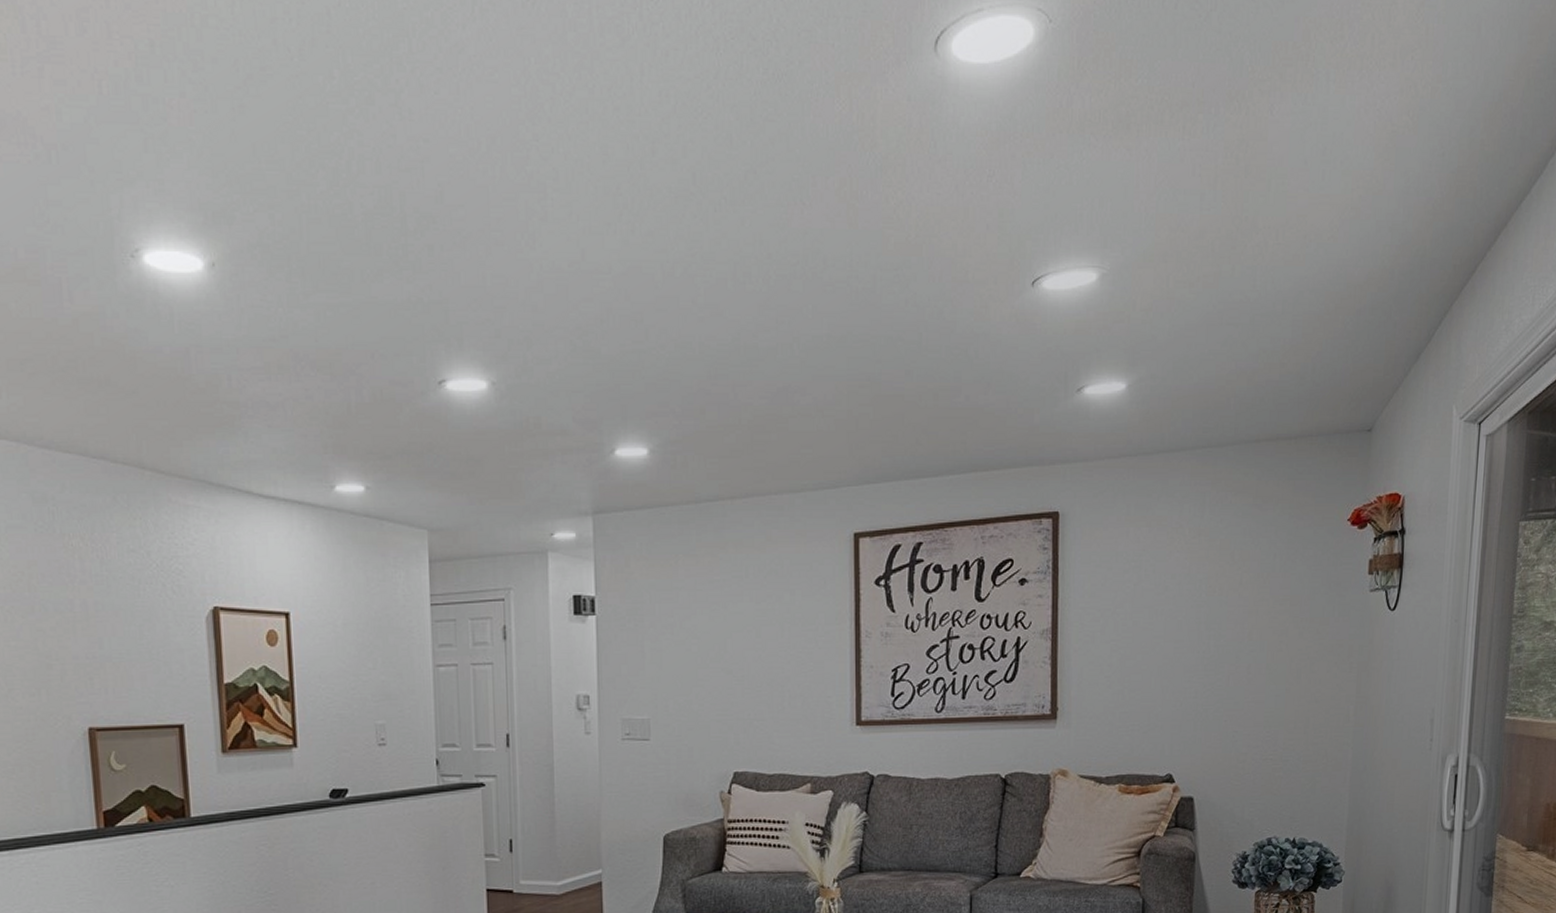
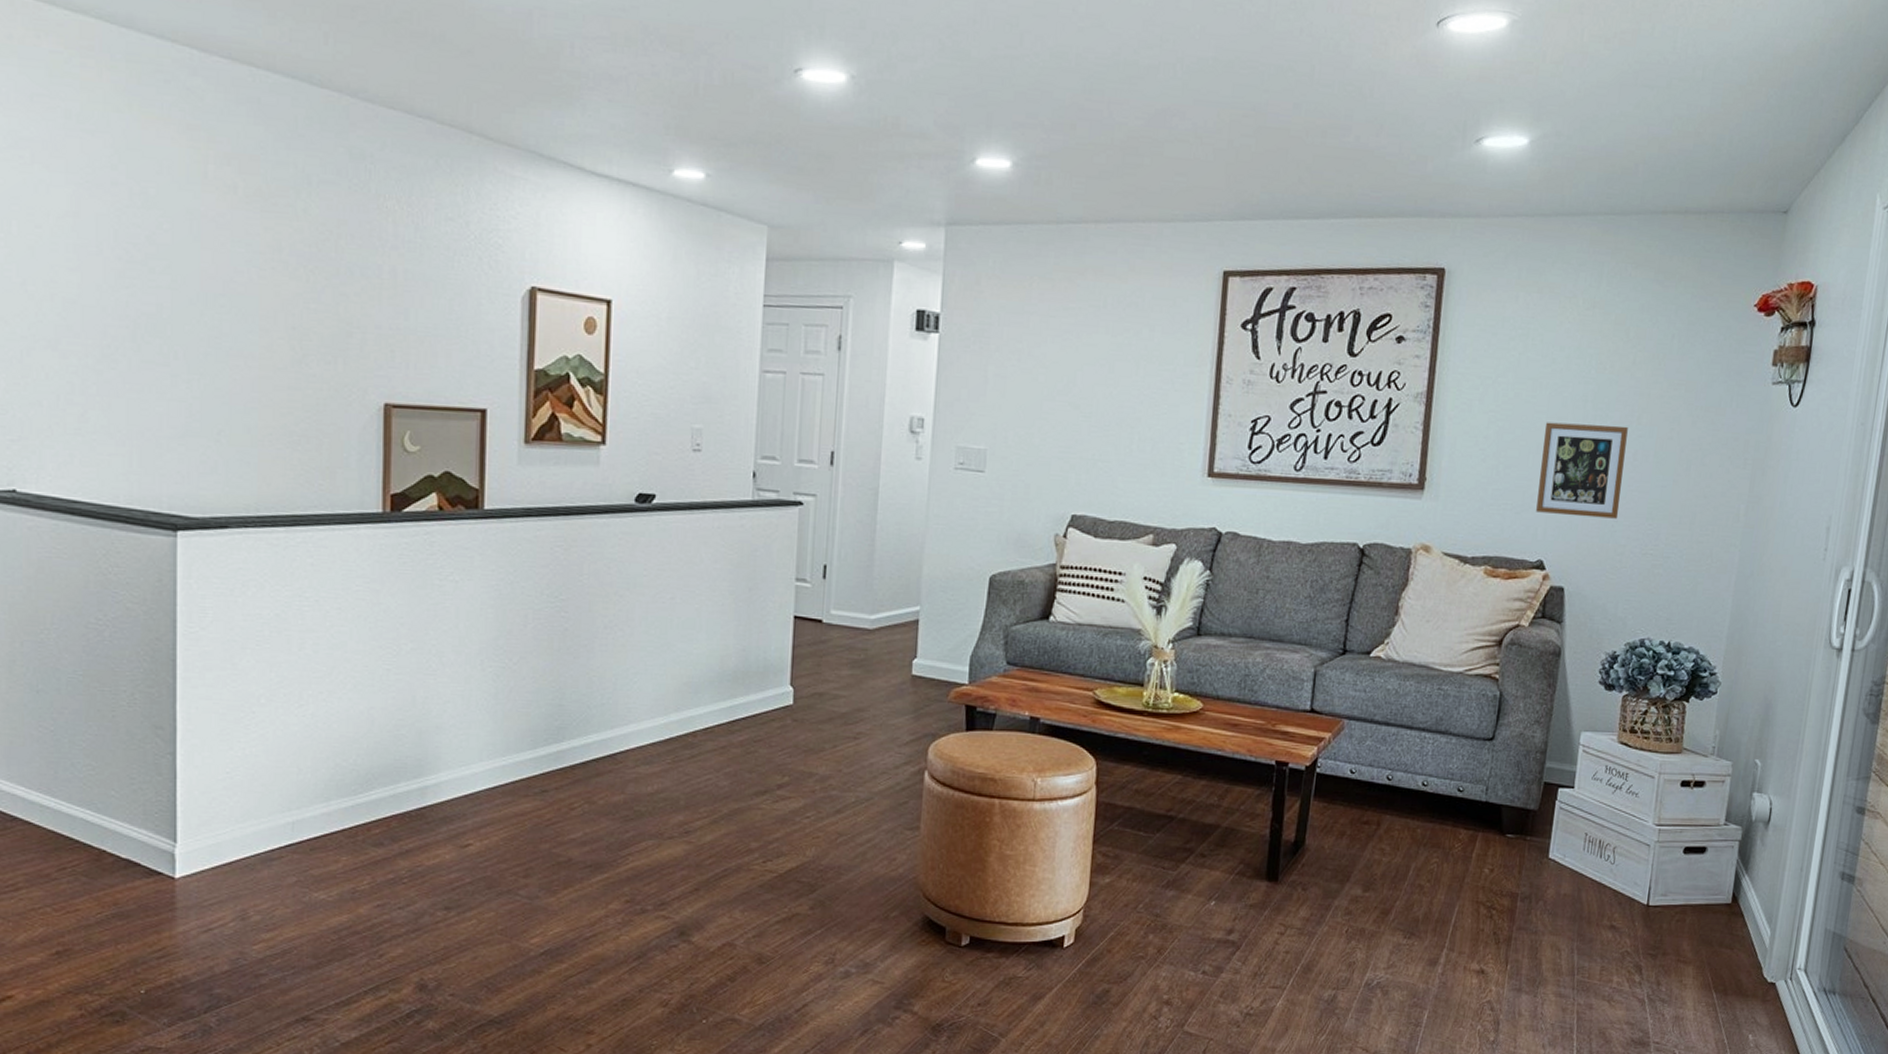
picture frame: none [1162,643,1240,731] -> present [1536,422,1628,519]

